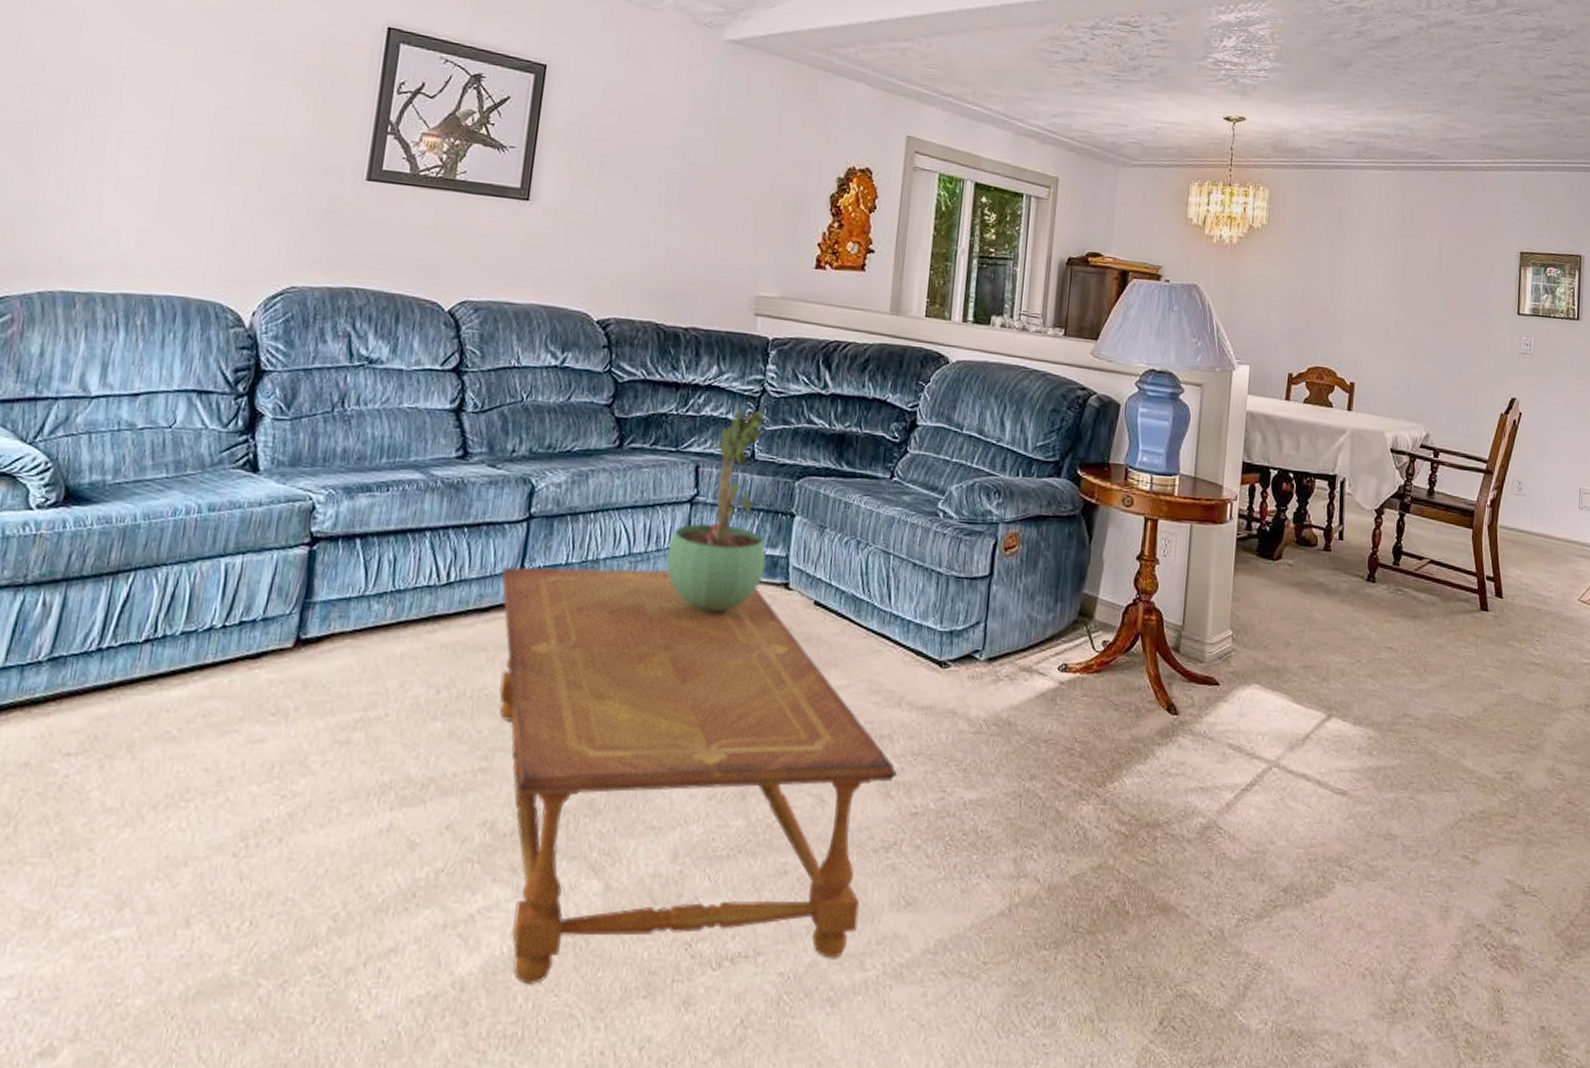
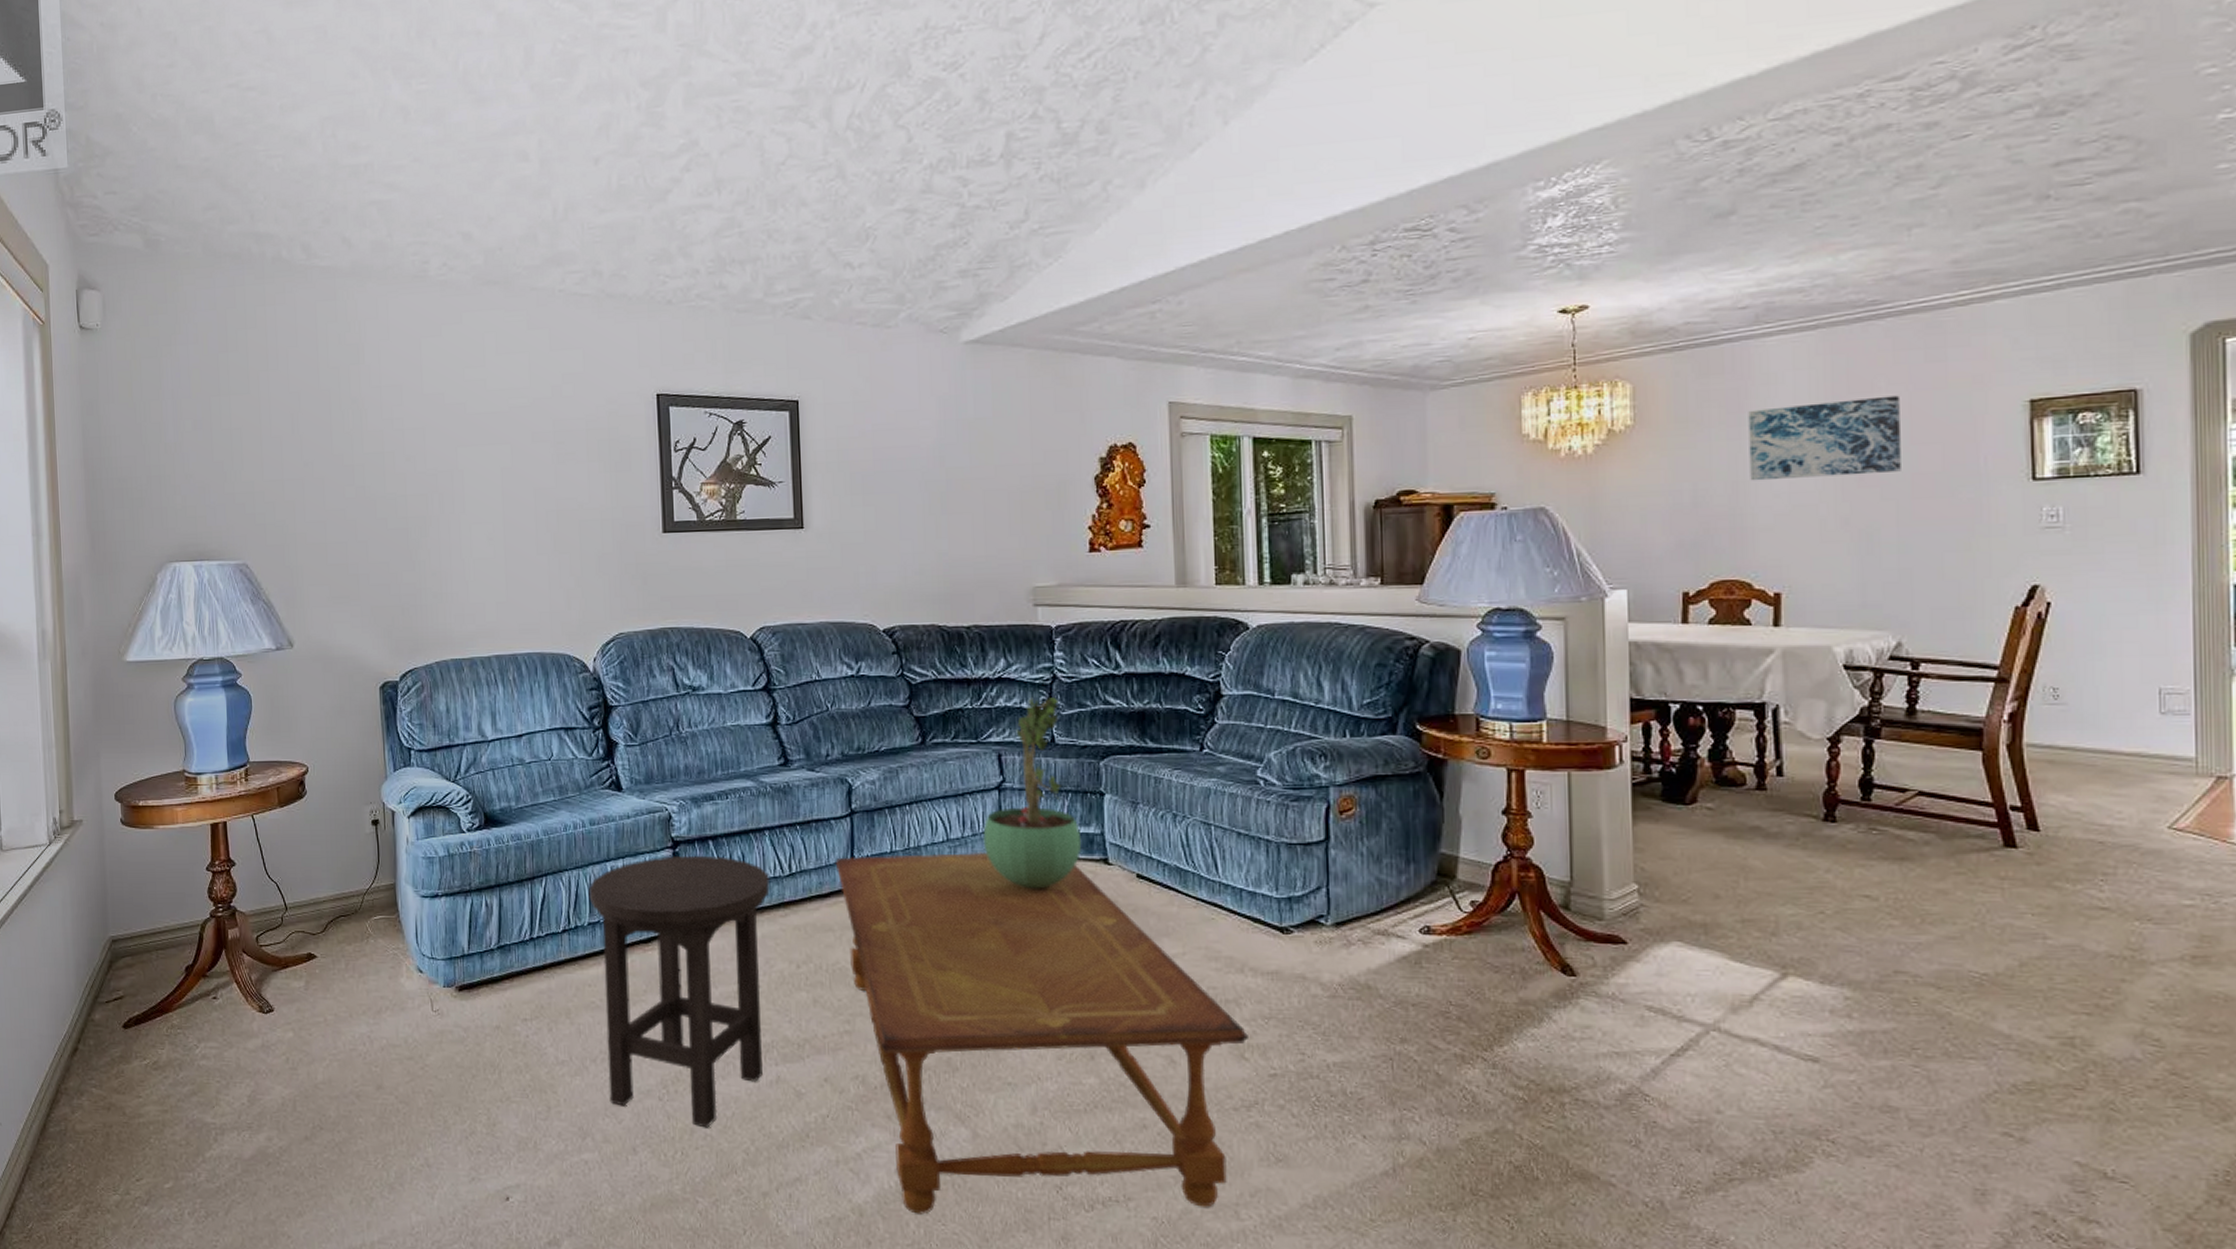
stool: none [165,553,423,890] -> present [588,855,771,1128]
wall art: none [1342,227,1443,294] -> present [1748,395,1901,481]

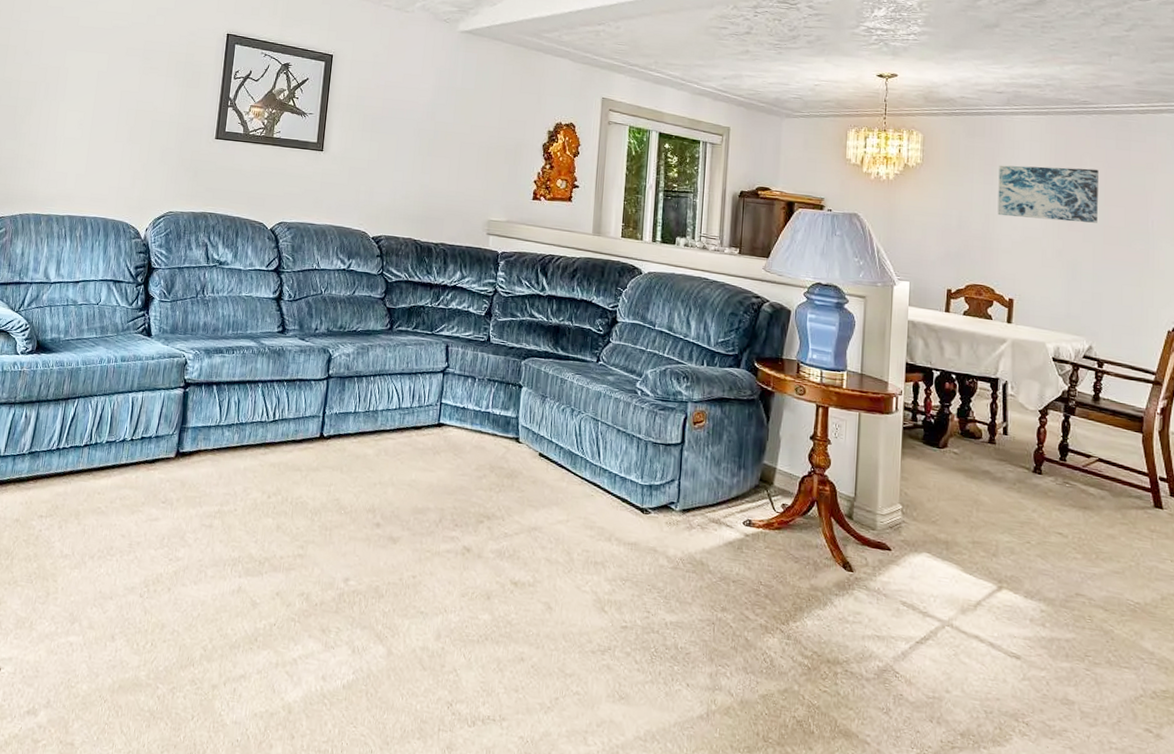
stool: present [588,855,771,1128] -> none [99,394,258,625]
coffee table: present [835,852,1248,1215] -> none [310,411,609,732]
potted plant: present [983,696,1082,889] -> none [426,304,501,456]

